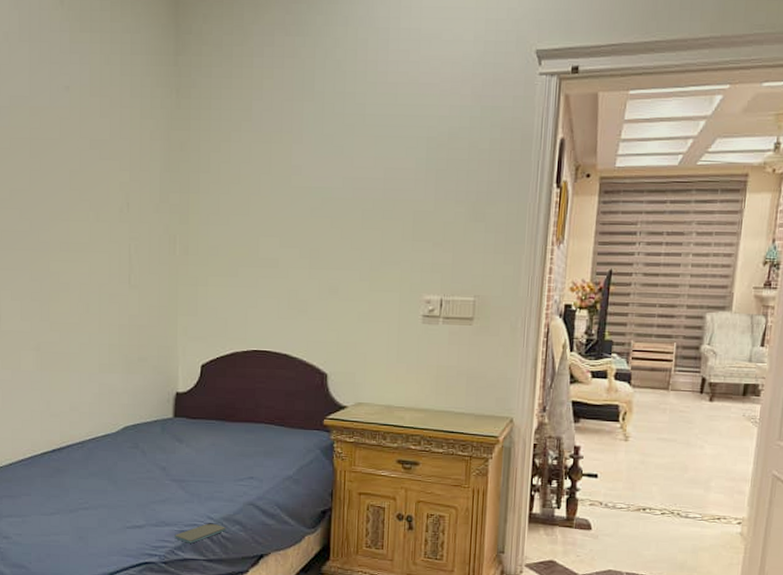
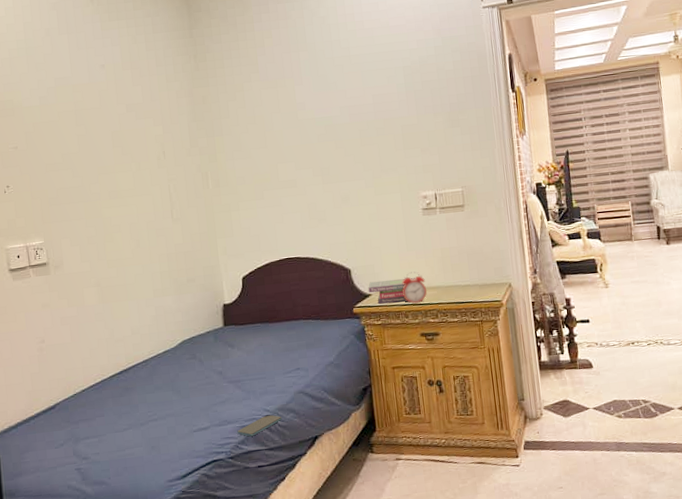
books: none [344,392,402,422] -> present [368,277,416,304]
alarm clock: none [384,387,413,425] -> present [402,271,427,304]

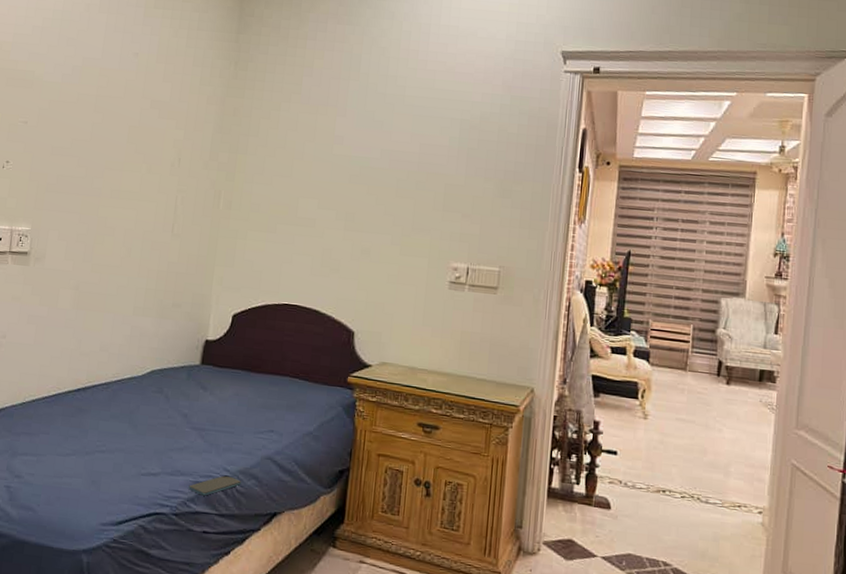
books: present [368,277,416,304] -> none [369,351,426,384]
alarm clock: present [402,271,427,304] -> none [407,350,436,388]

